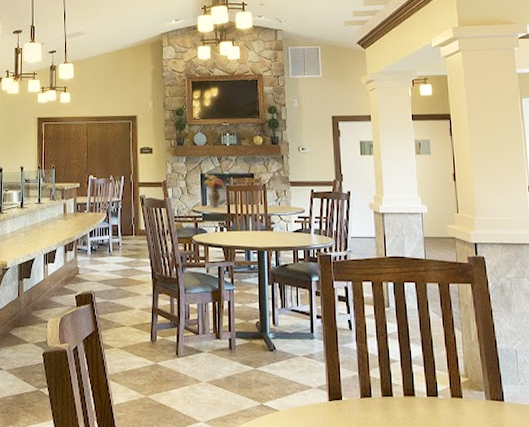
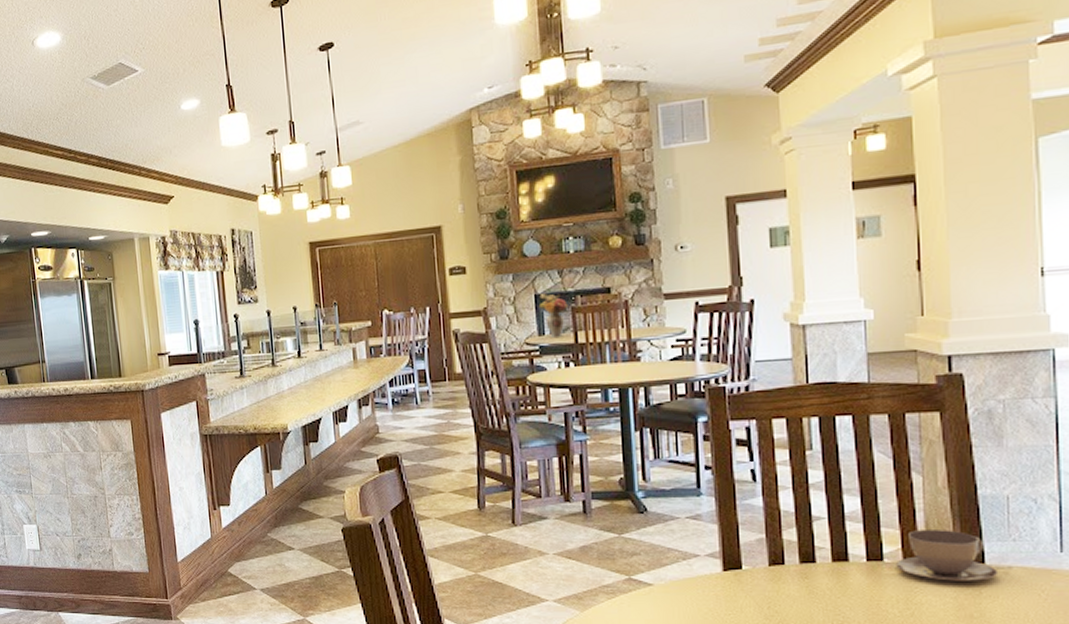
teacup: none [445,373,513,415] -> present [894,530,999,581]

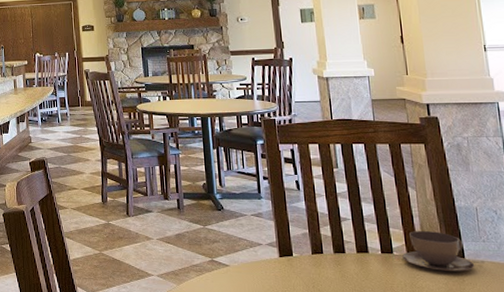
flower arrangement: present [538,294,569,338] -> none [144,47,166,78]

